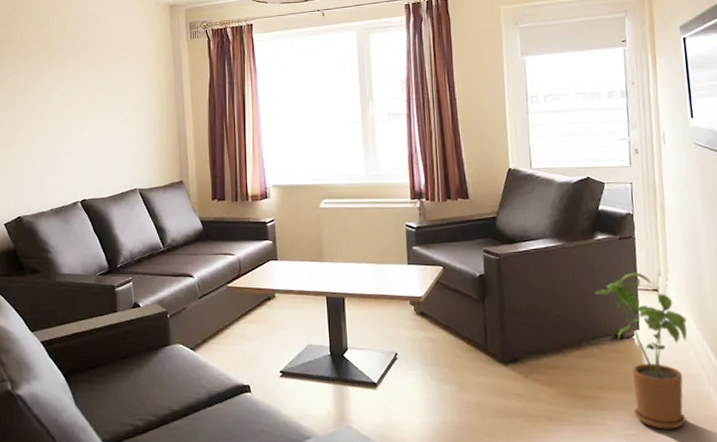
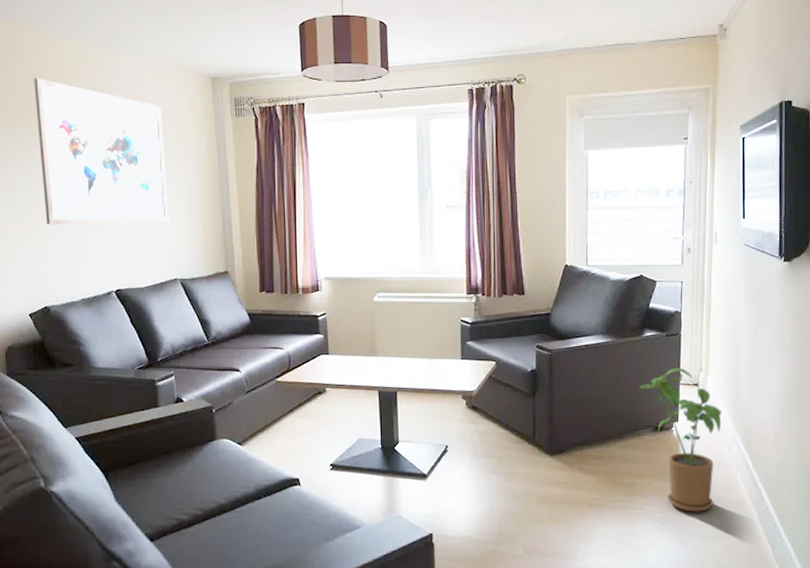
wall art: none [17,13,130,141] -> present [34,78,169,224]

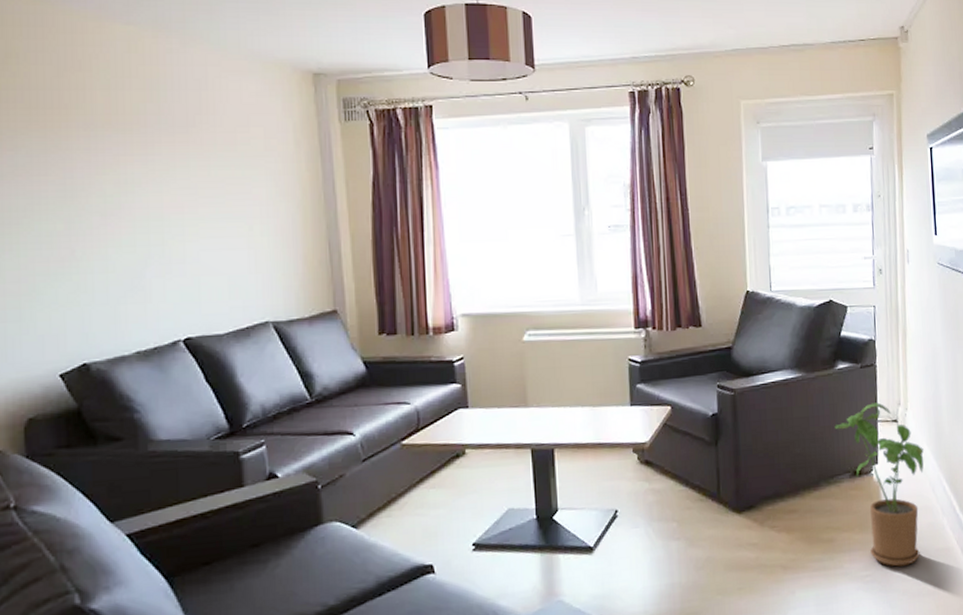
wall art: present [34,78,169,224] -> none [69,70,258,257]

